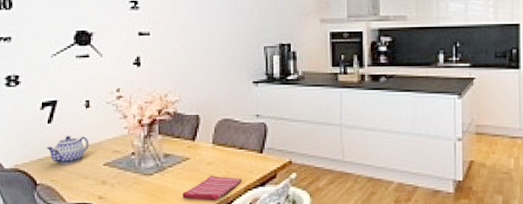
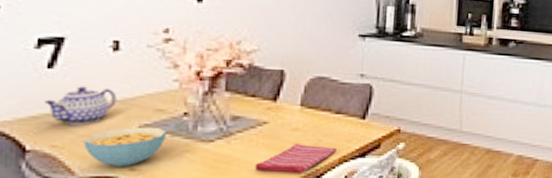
cereal bowl: none [70,164,122,196] -> present [83,126,168,167]

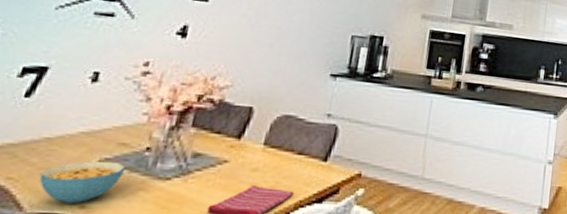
teapot: present [45,86,117,125] -> none [12,116,85,157]

